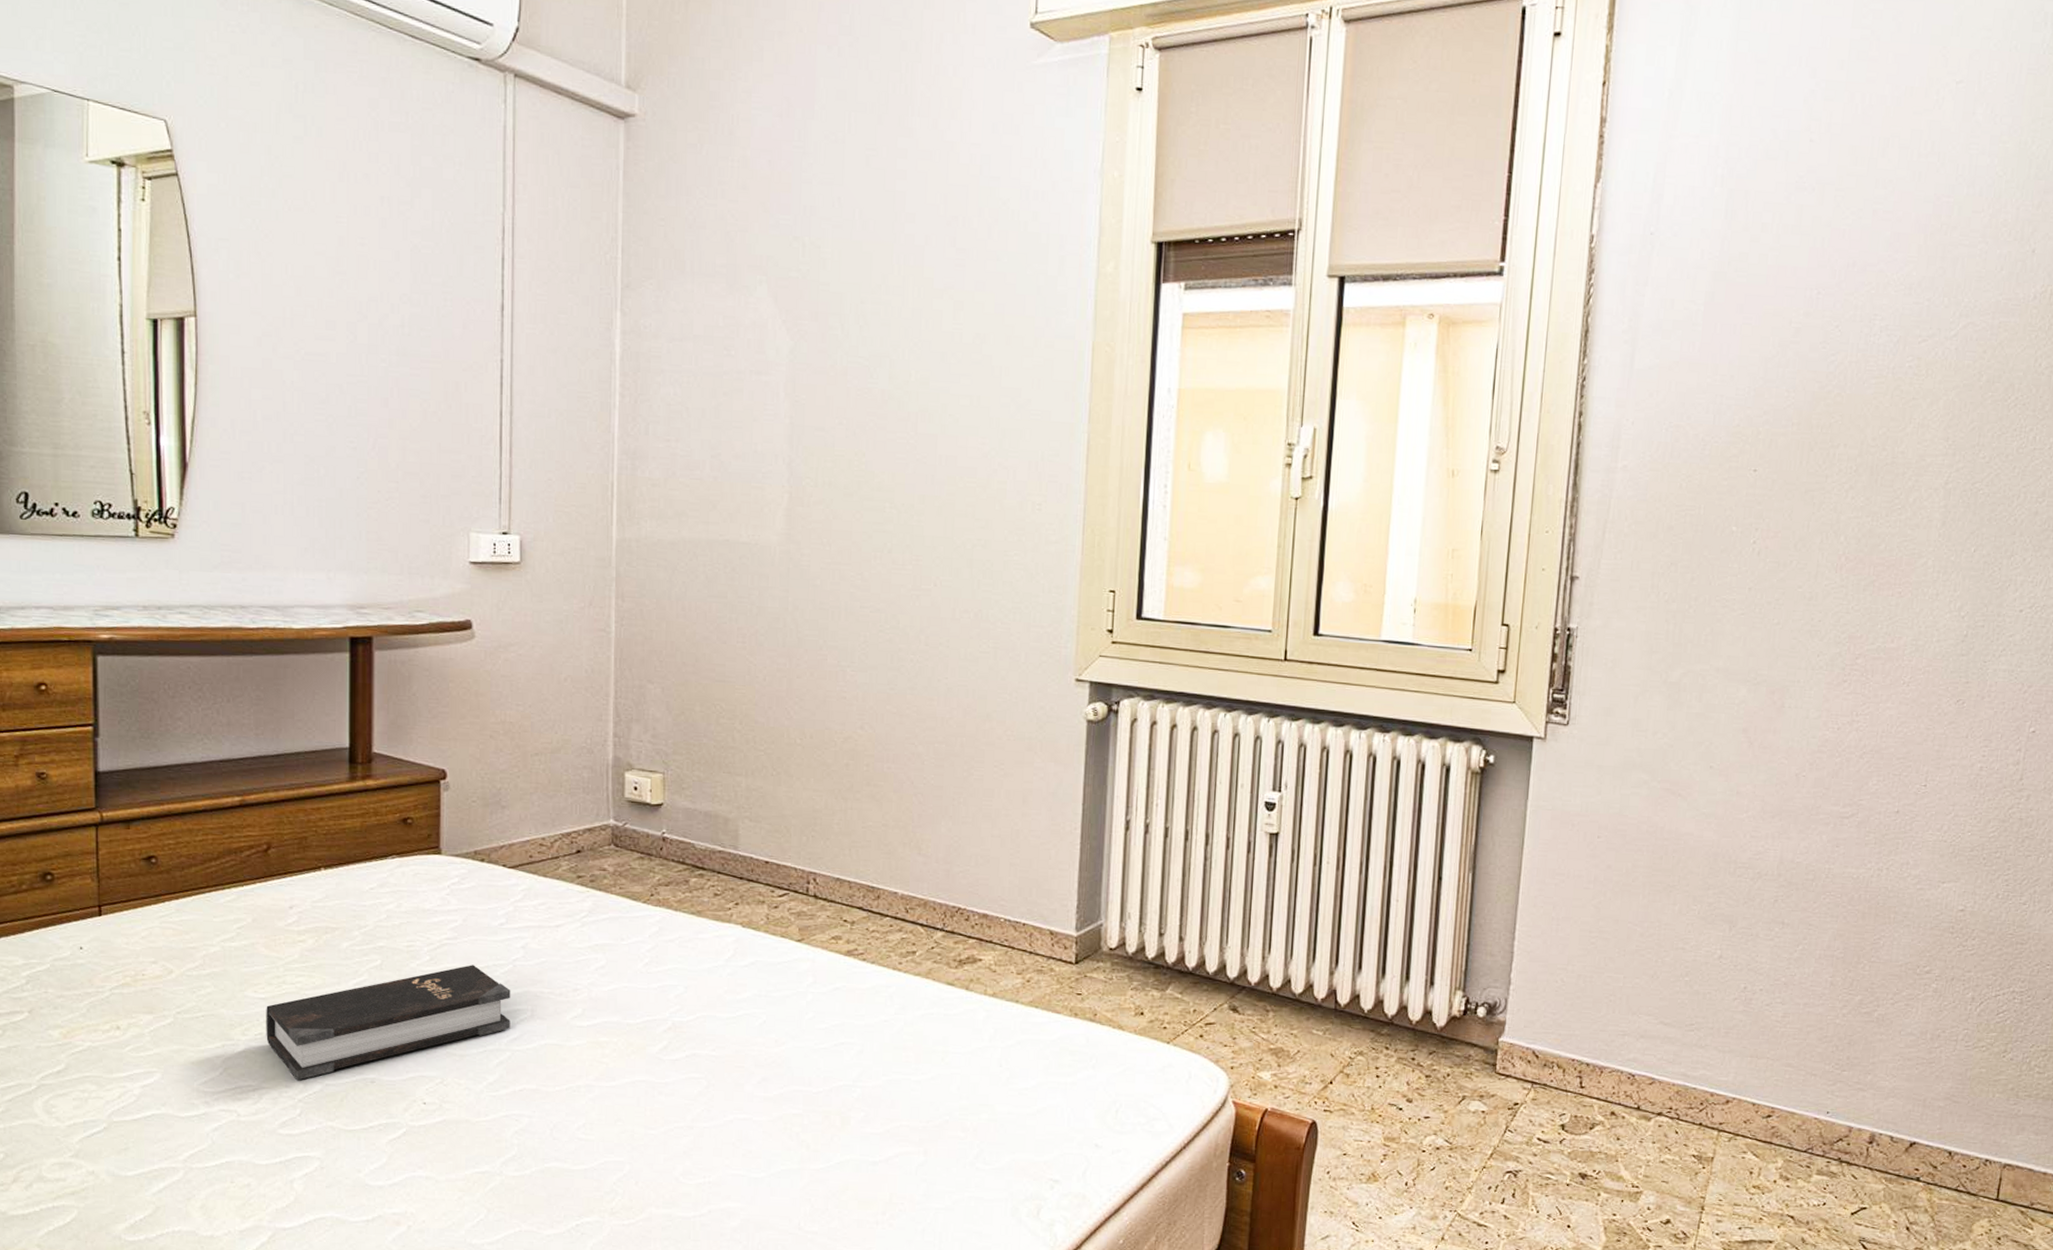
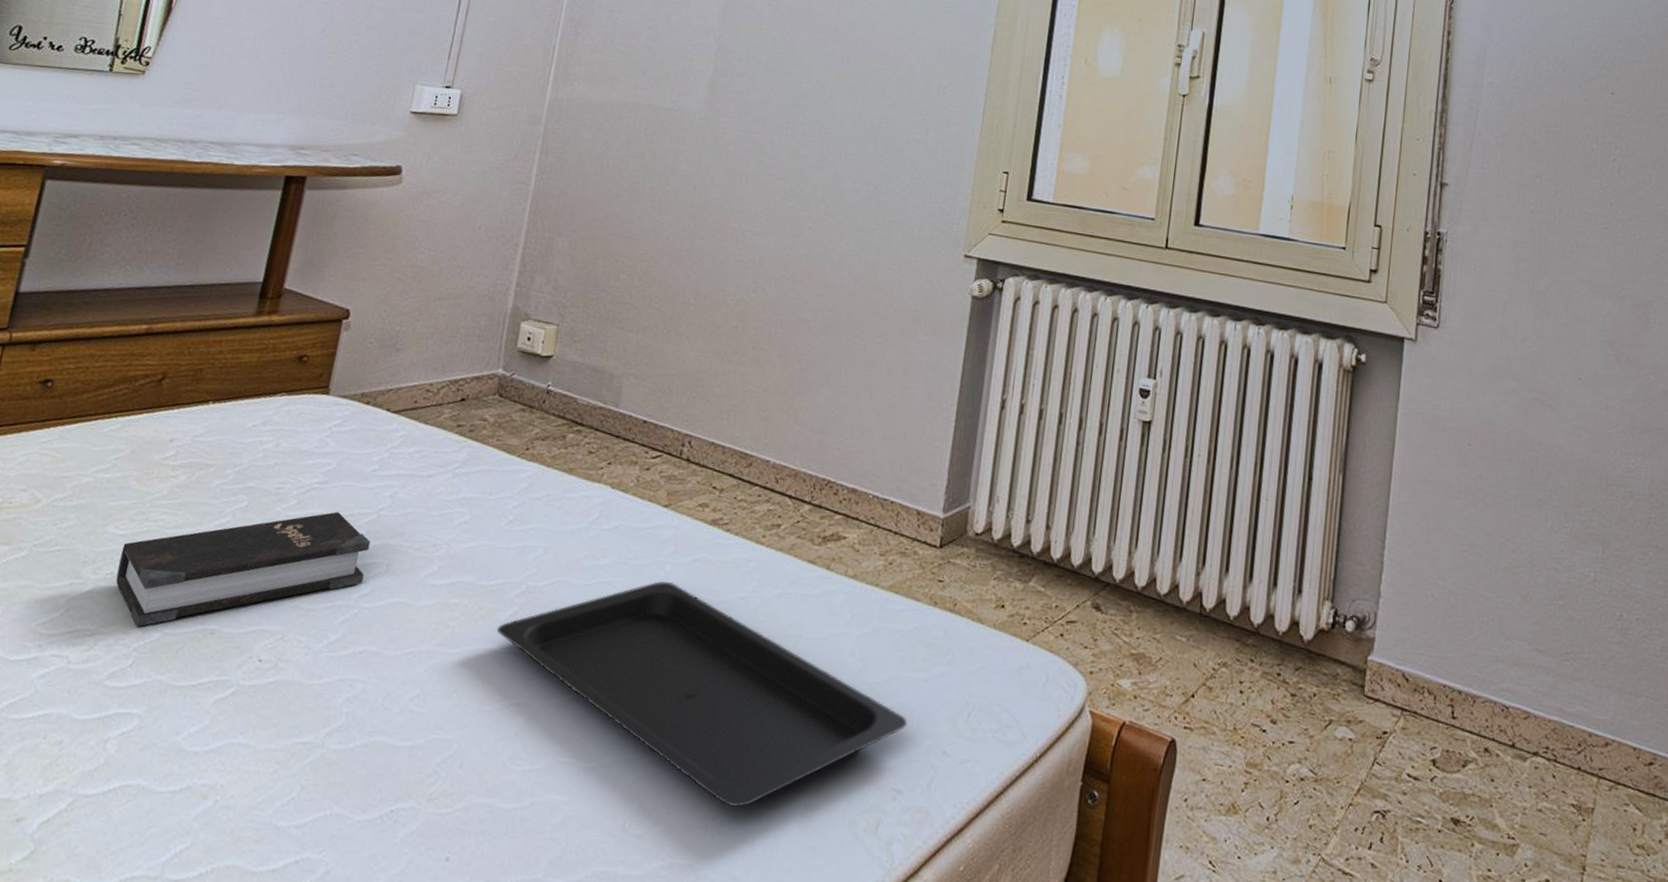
serving tray: none [649,1009,1058,1204] -> present [496,580,907,808]

